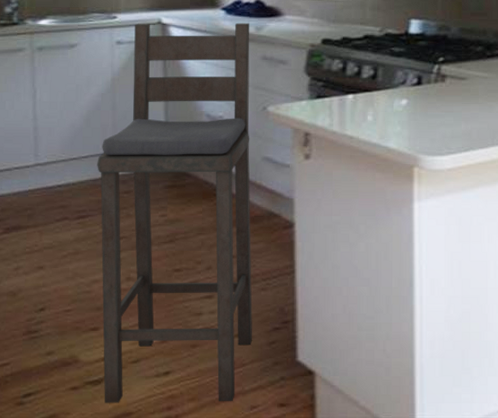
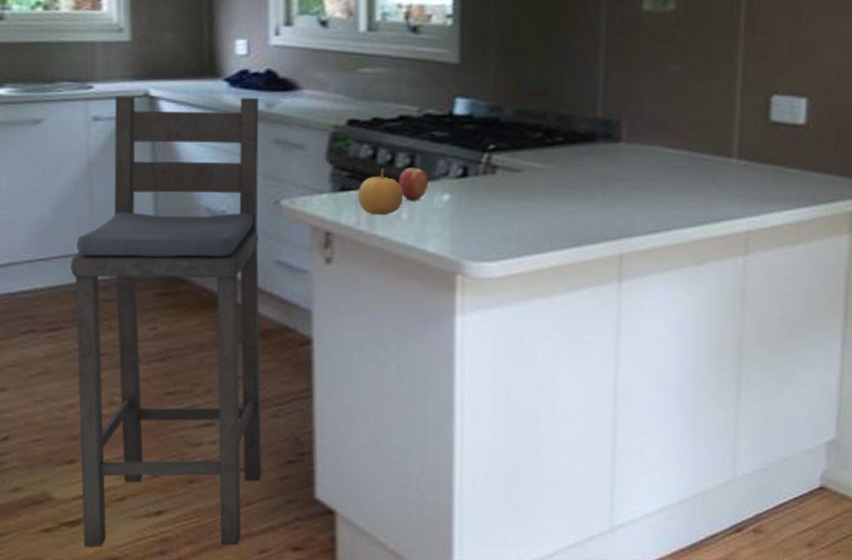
fruit: none [330,79,369,118] -> present [357,168,404,216]
fruit: none [364,78,389,106] -> present [398,167,429,201]

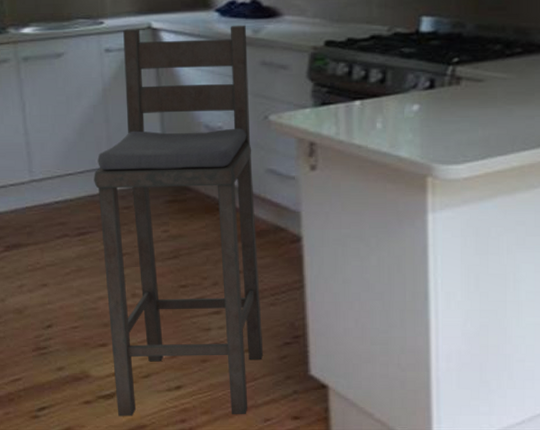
fruit: present [357,168,404,216] -> none [336,83,378,126]
fruit: present [398,167,429,201] -> none [372,82,400,112]

